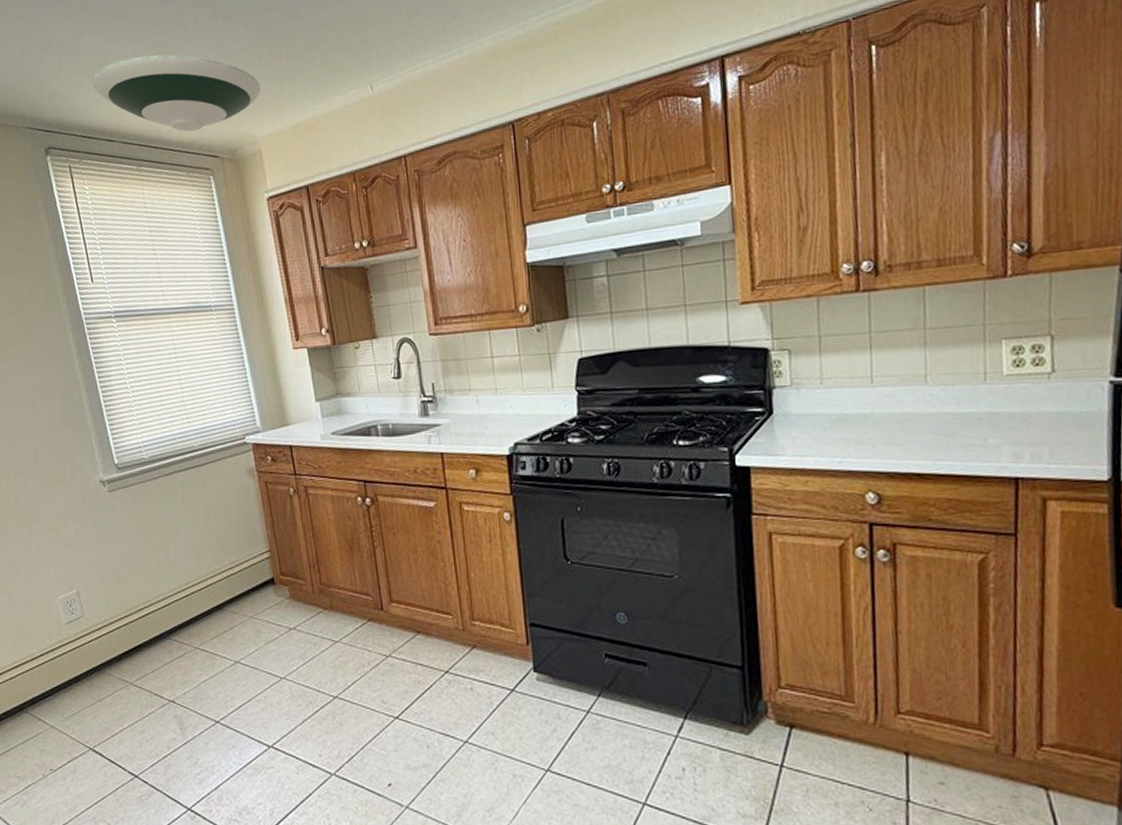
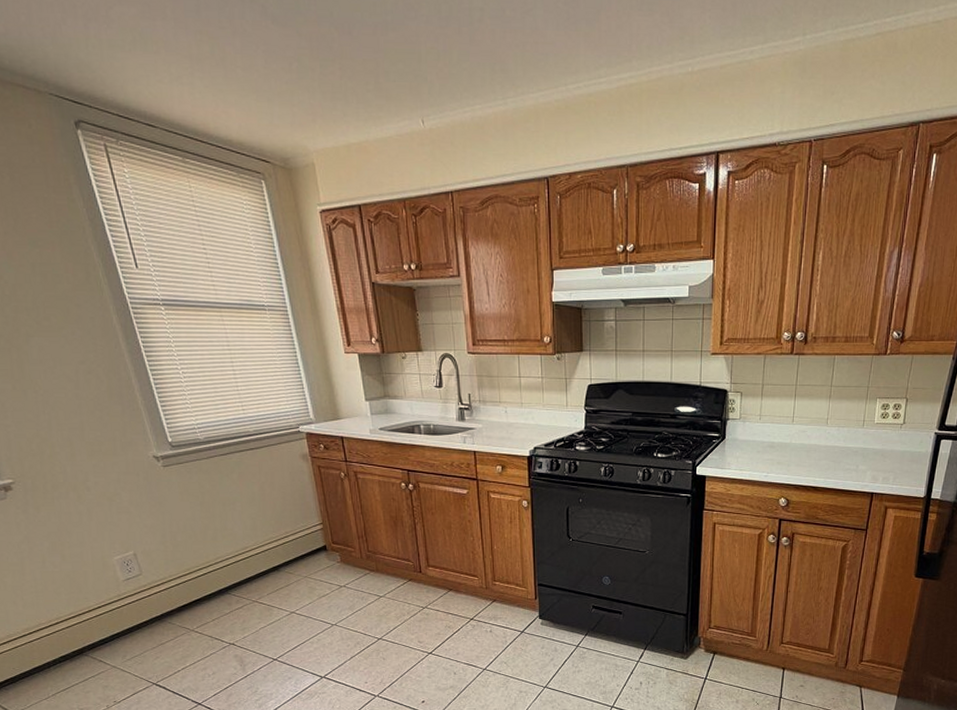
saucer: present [91,54,261,132] -> none [126,40,314,132]

